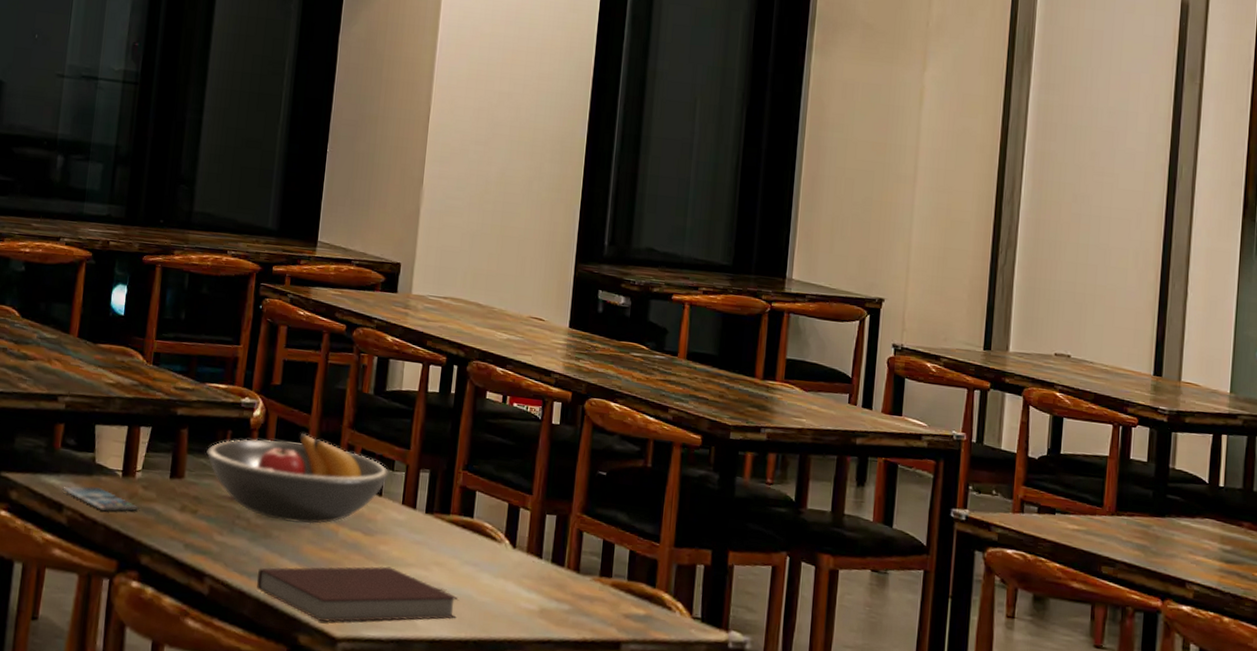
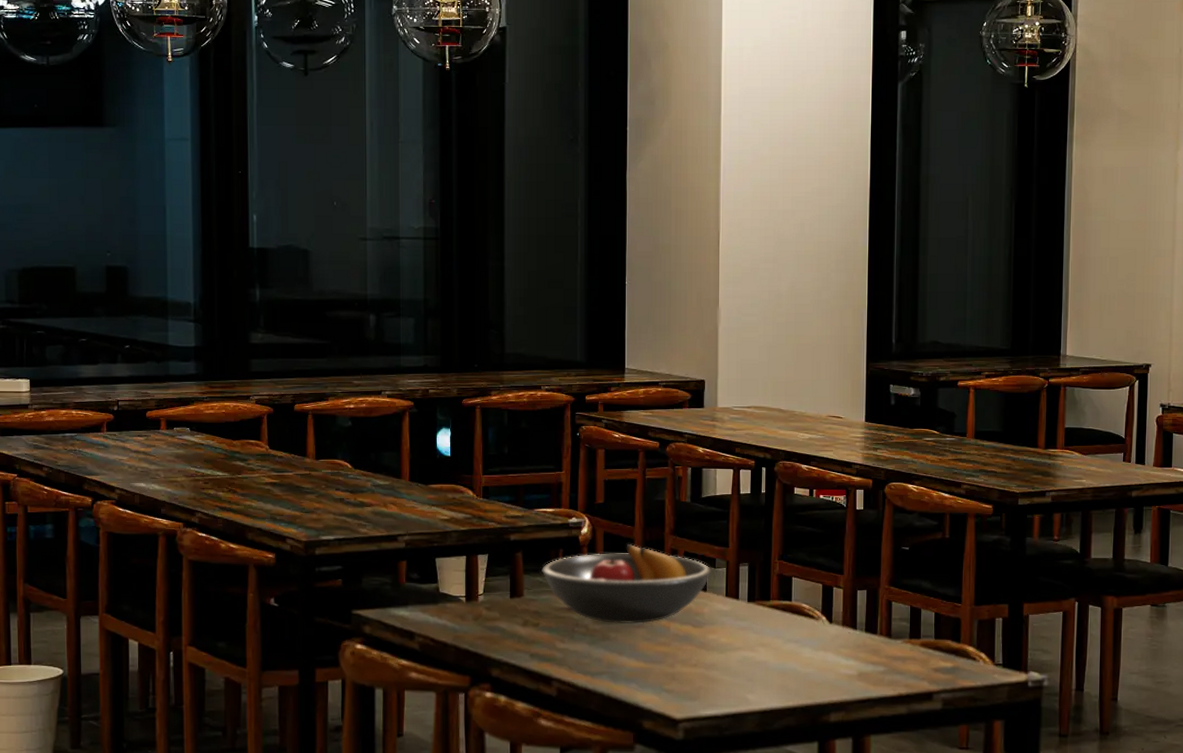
smartphone: present [62,486,140,512] -> none [412,613,486,634]
notebook: present [256,566,458,623] -> none [599,652,784,708]

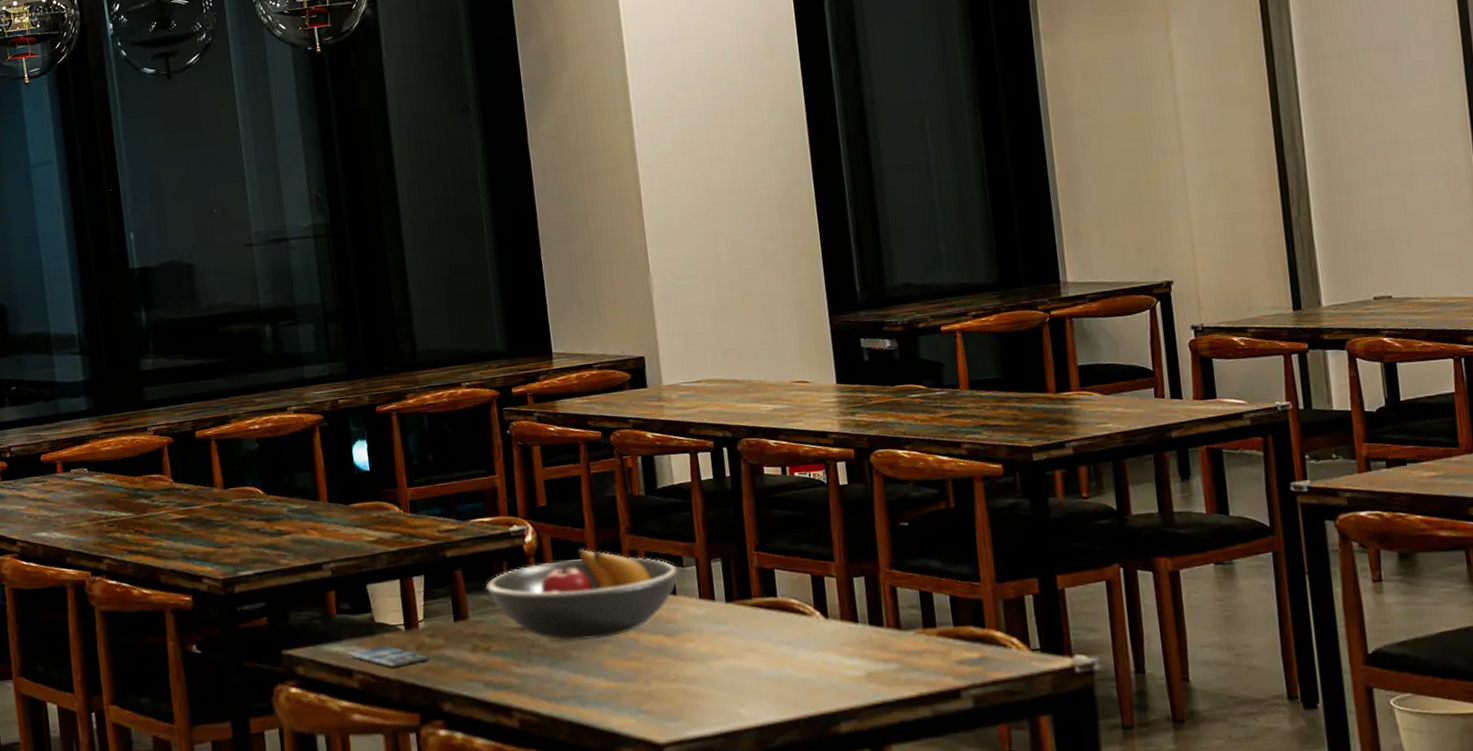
smartphone: none [412,613,486,634] -> present [348,645,431,668]

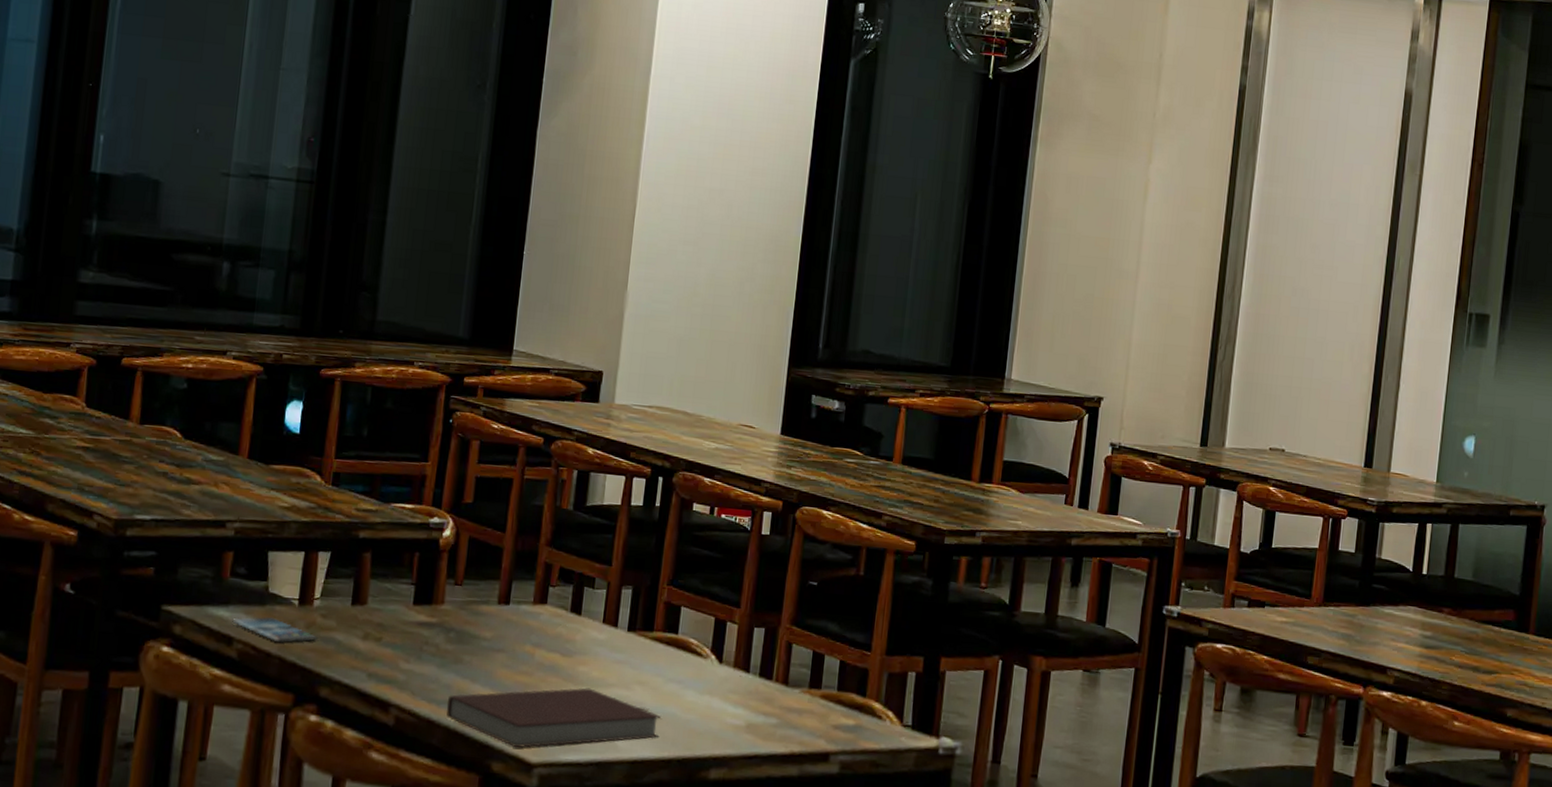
fruit bowl: present [485,549,680,640] -> none [391,553,591,647]
notebook: none [565,663,781,732] -> present [446,687,662,748]

